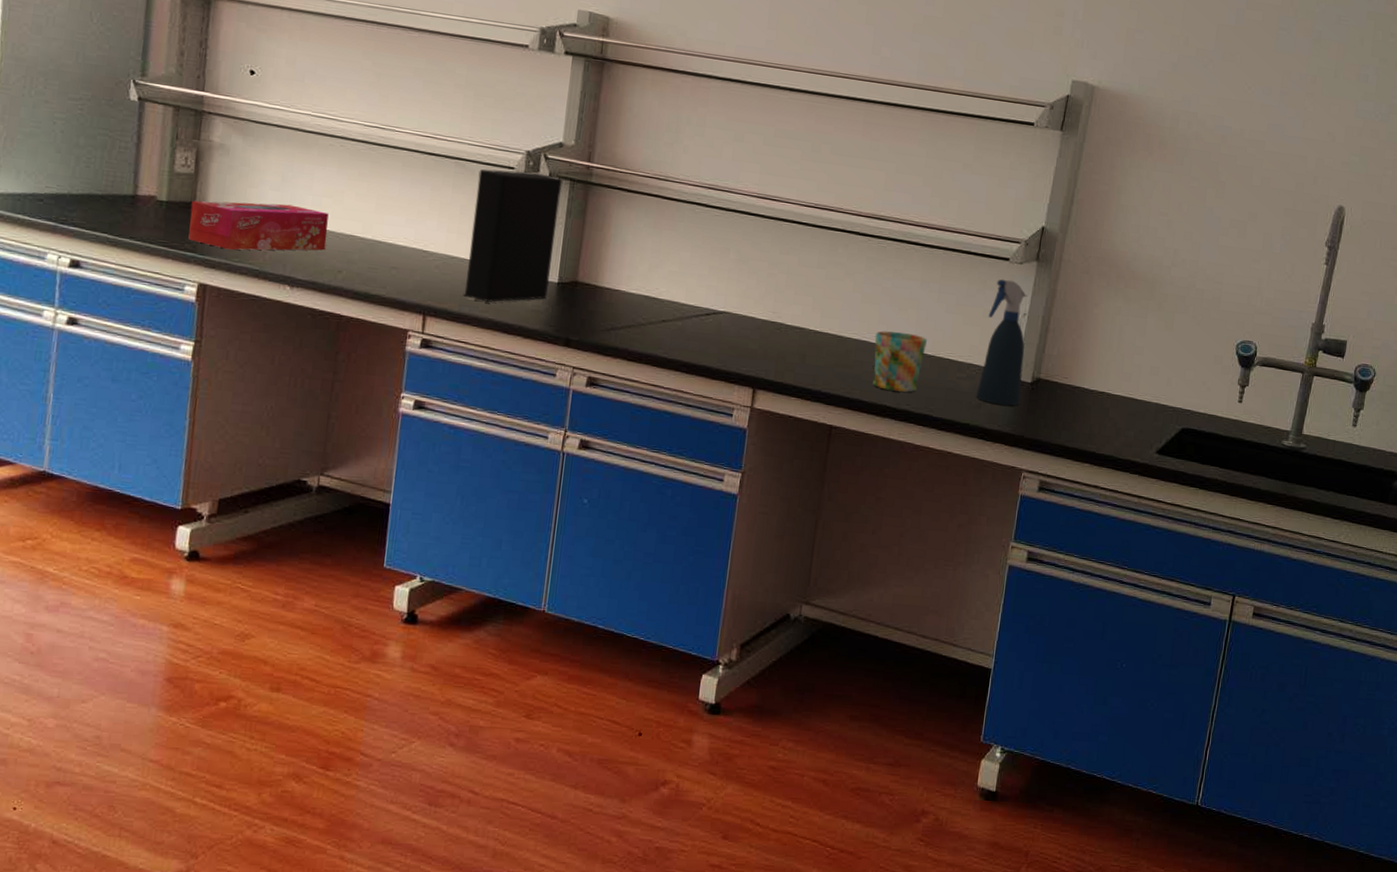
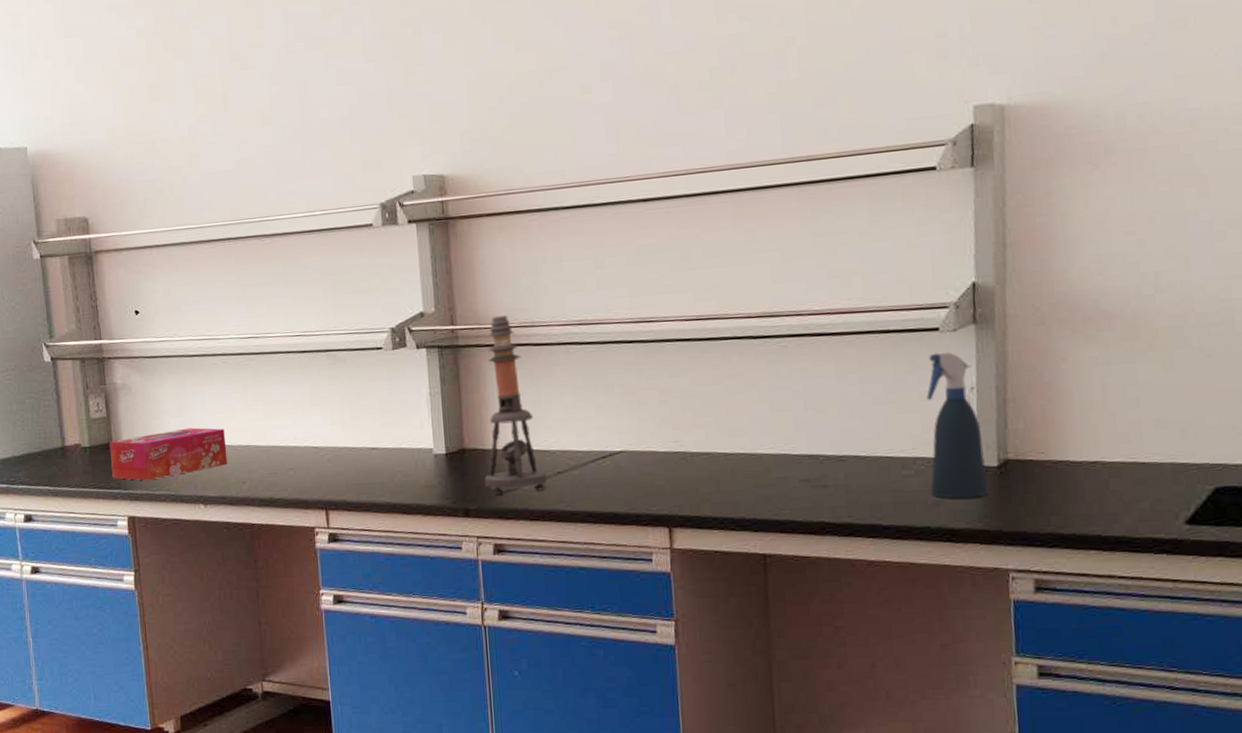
binder: present [464,169,563,302] -> none [350,347,438,486]
microscope: none [590,163,652,335] -> present [484,315,548,495]
mug: present [873,331,928,392] -> none [794,436,859,504]

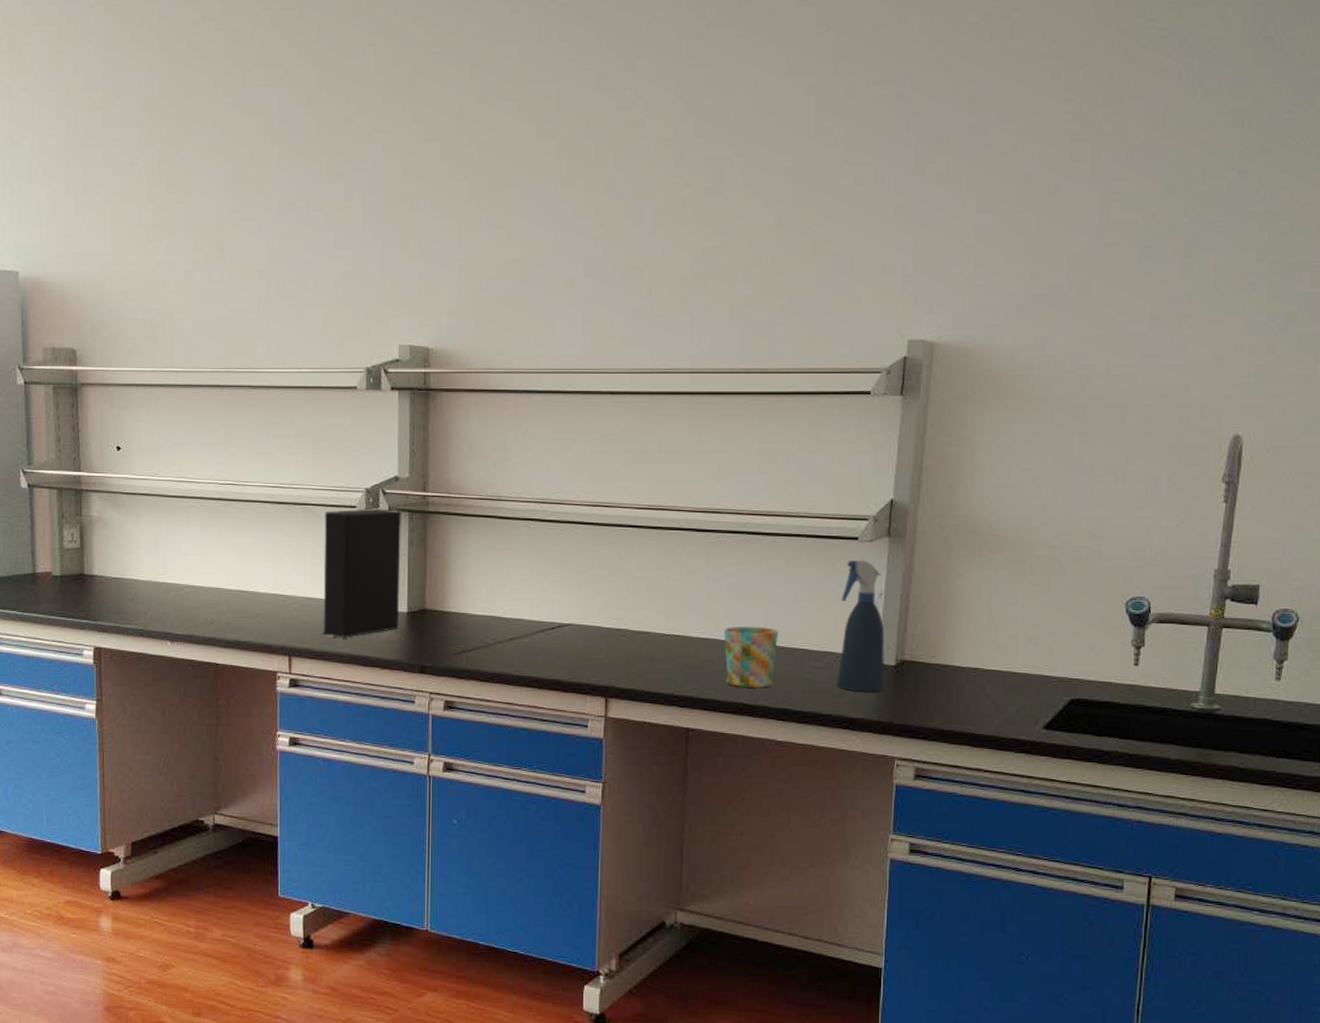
tissue box: present [109,427,228,481] -> none [81,566,198,614]
binder: none [350,347,438,486] -> present [323,508,402,638]
microscope: present [484,315,548,495] -> none [441,487,500,655]
mug: none [794,436,859,504] -> present [723,627,779,687]

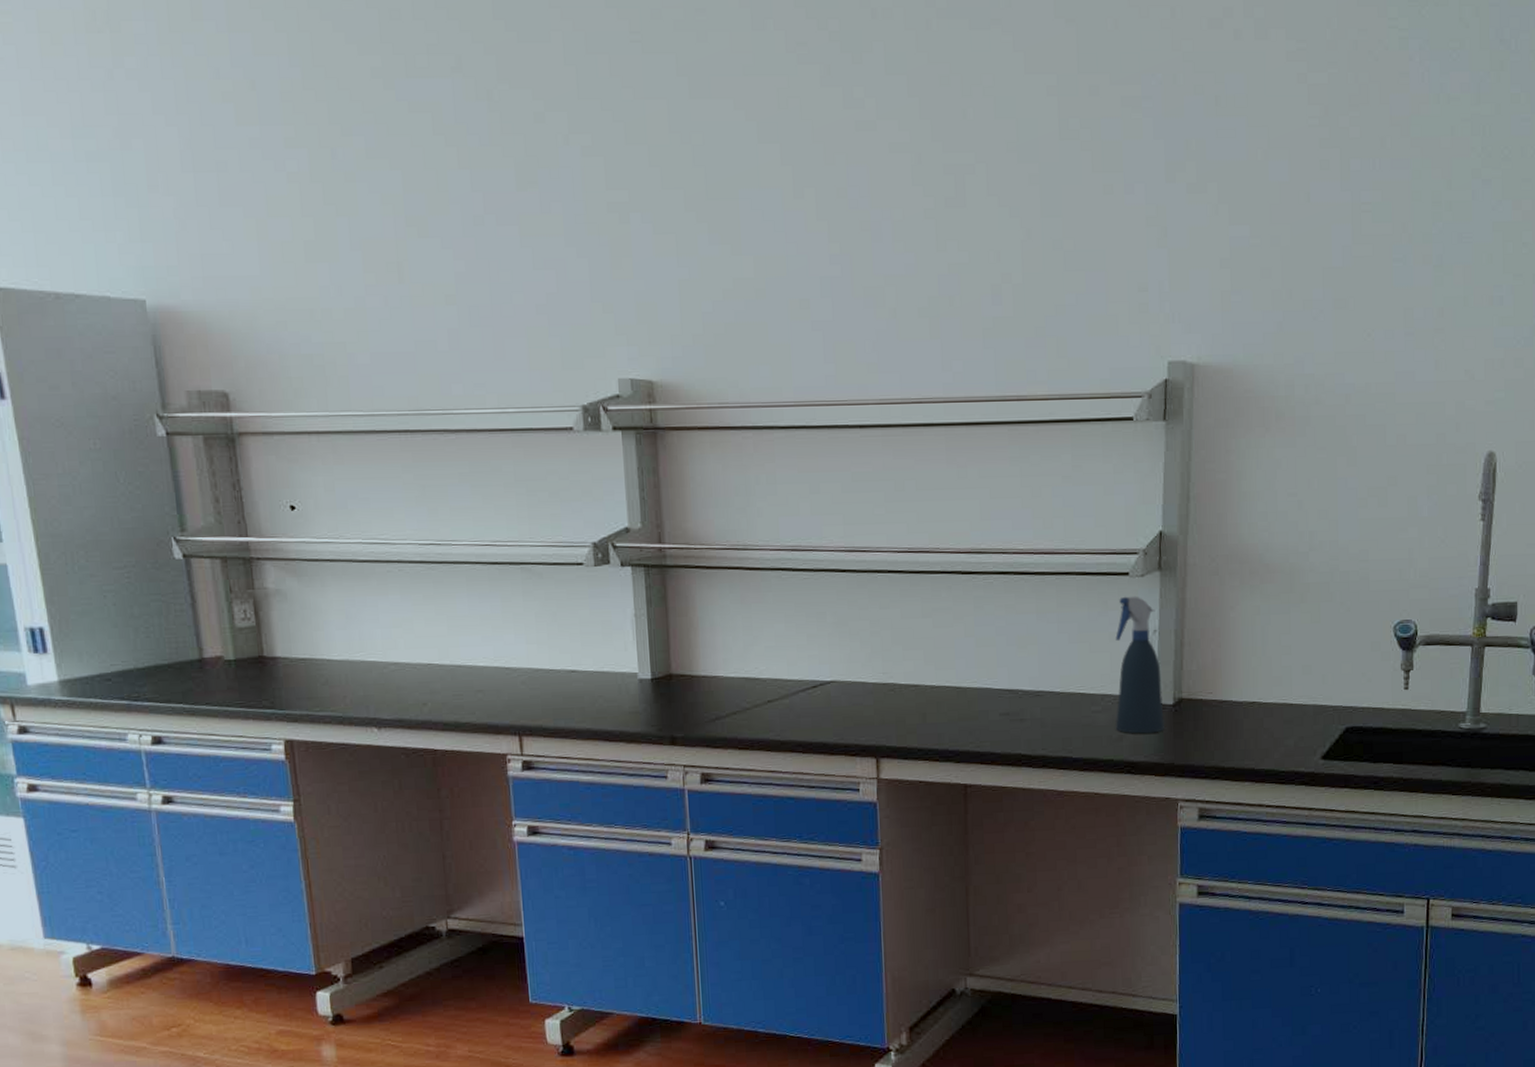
binder: present [323,508,402,638] -> none [547,564,643,711]
mug: present [723,627,779,687] -> none [996,672,1054,737]

